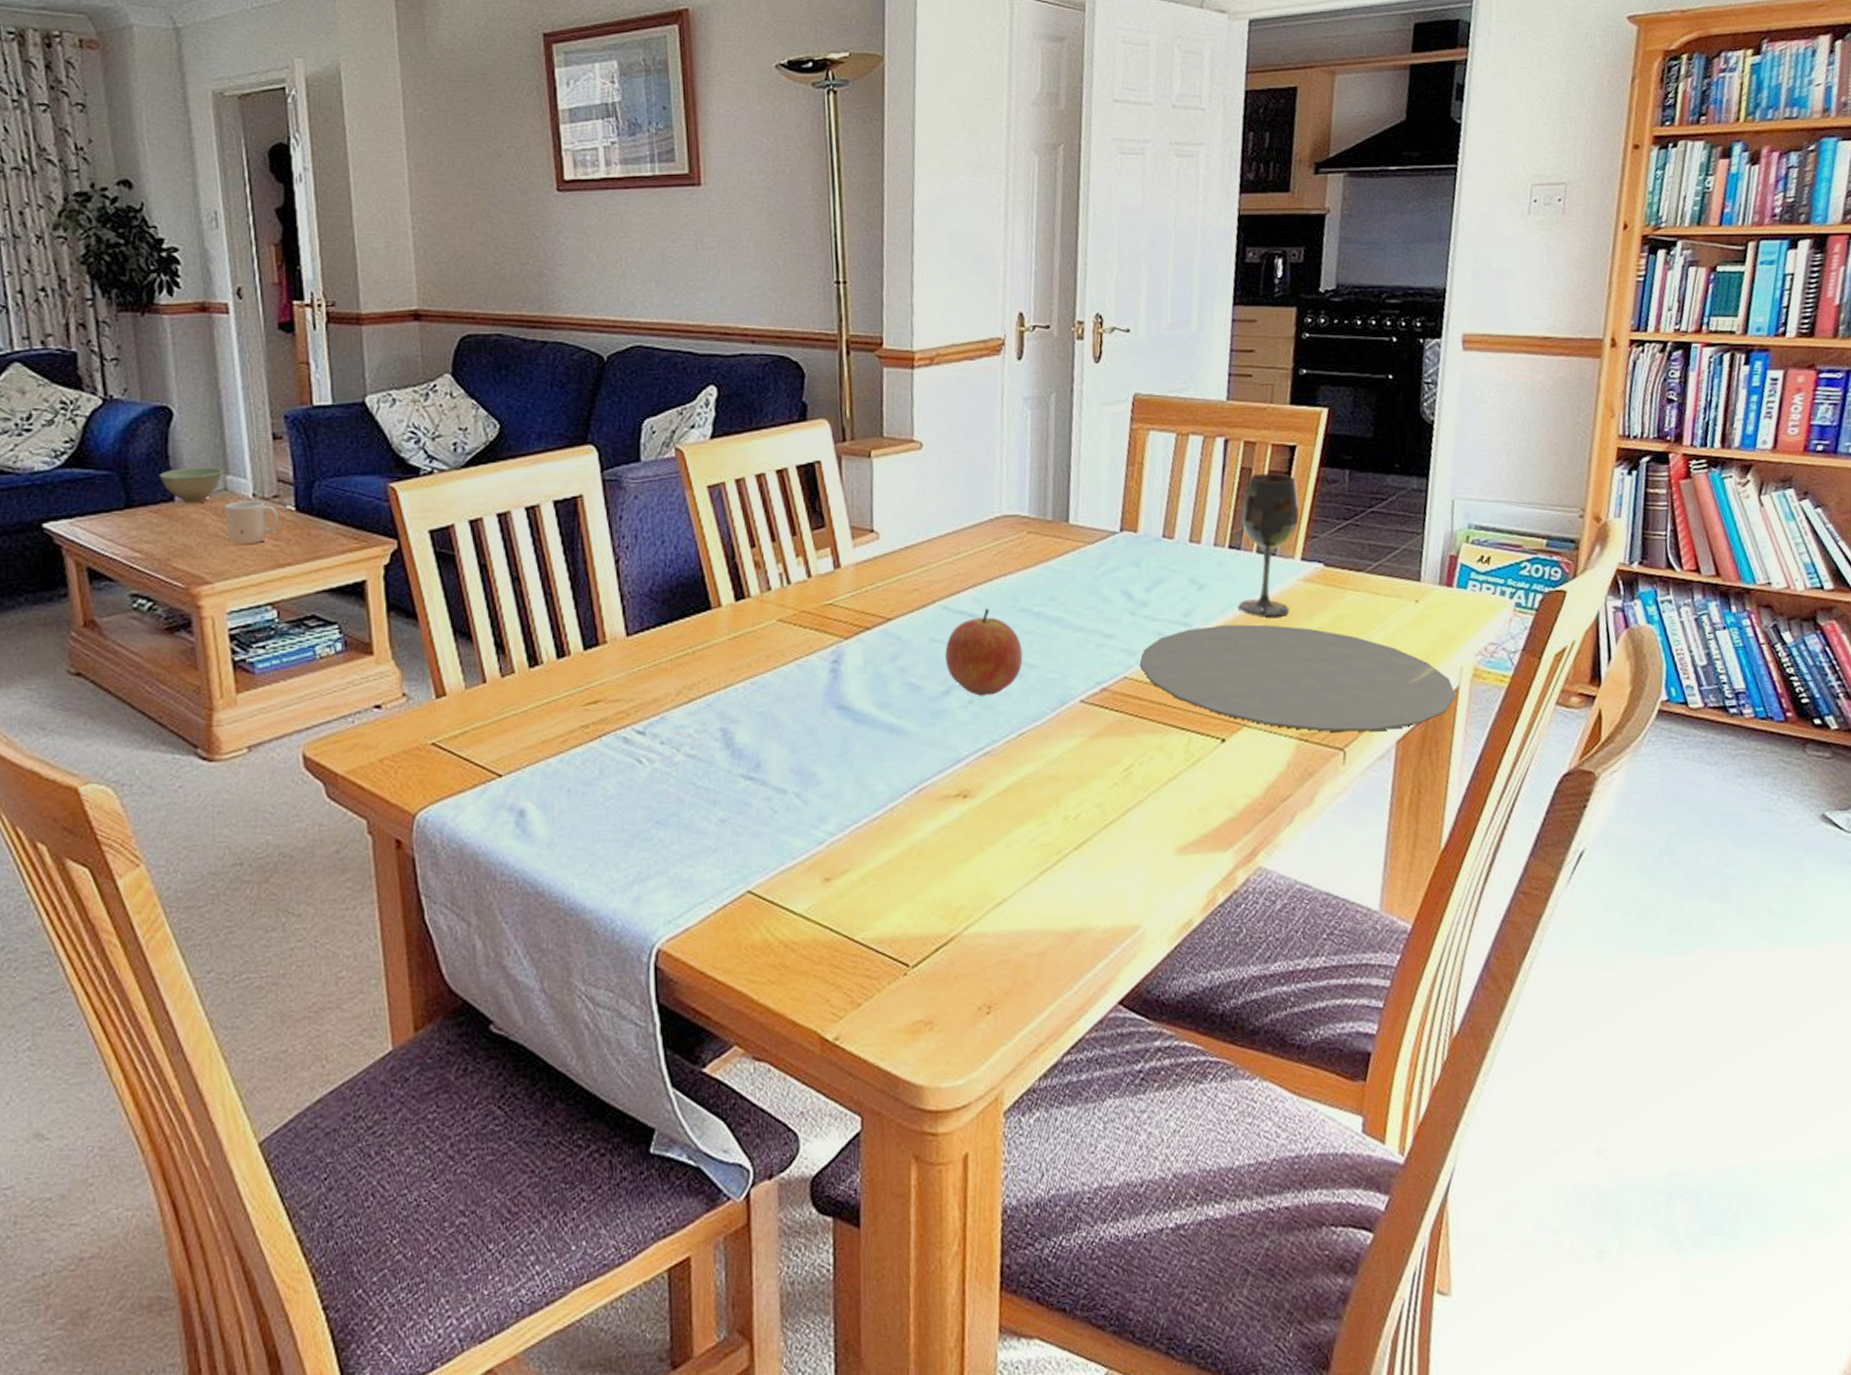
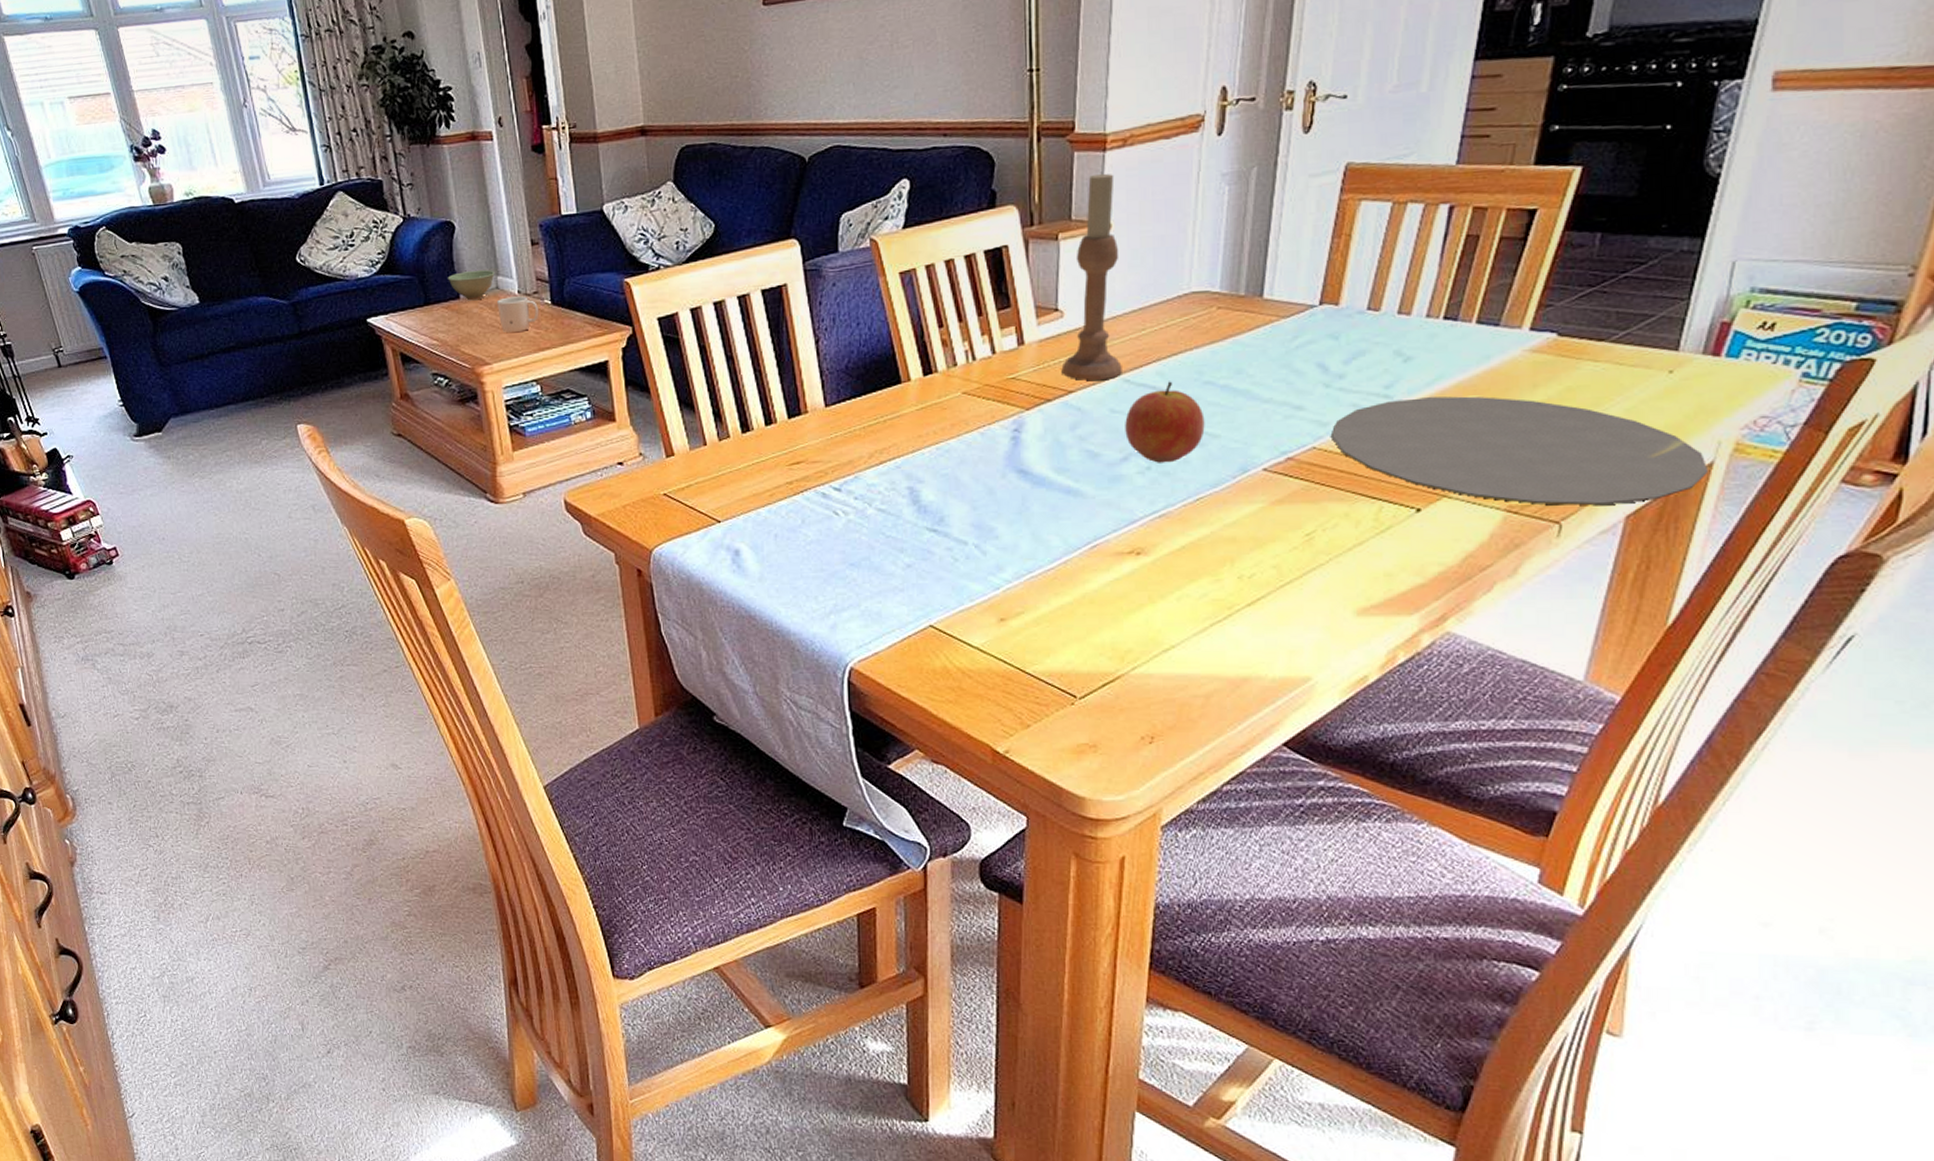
candlestick: none [879,389,940,607] -> present [1061,172,1122,380]
wine glass: present [1238,473,1299,617] -> none [1448,239,1533,389]

